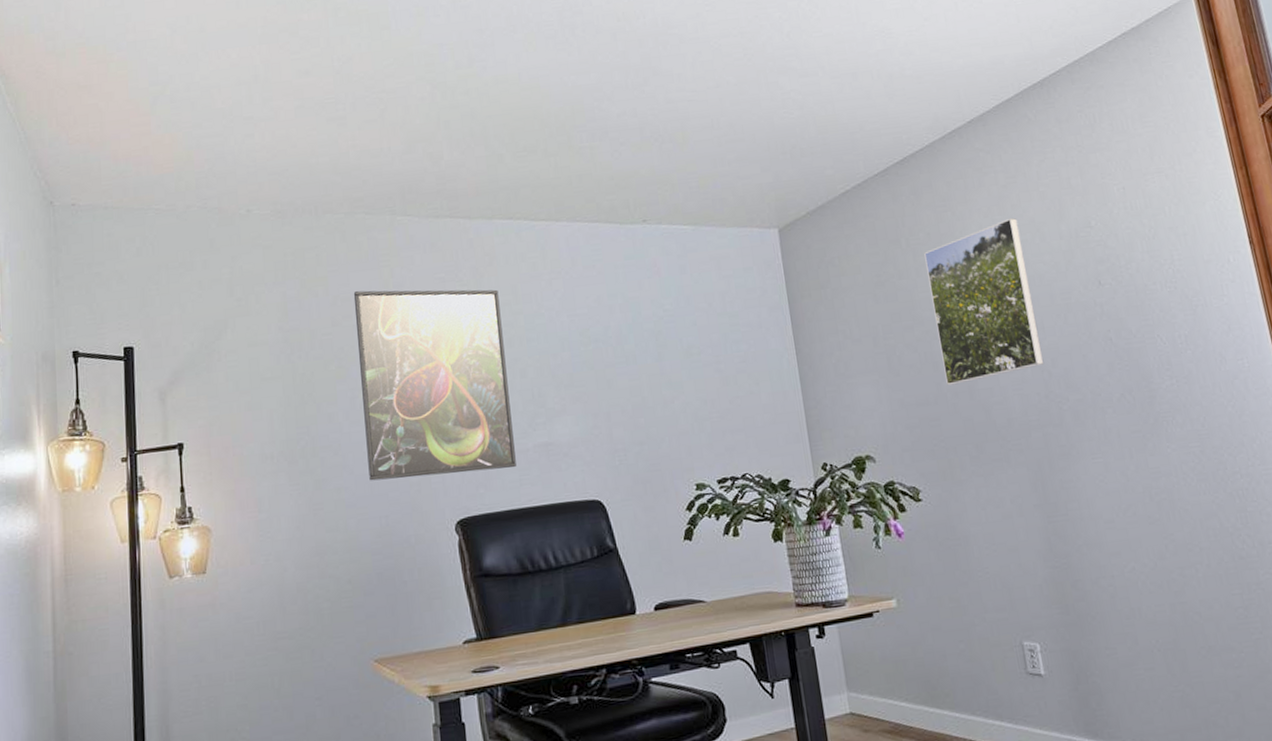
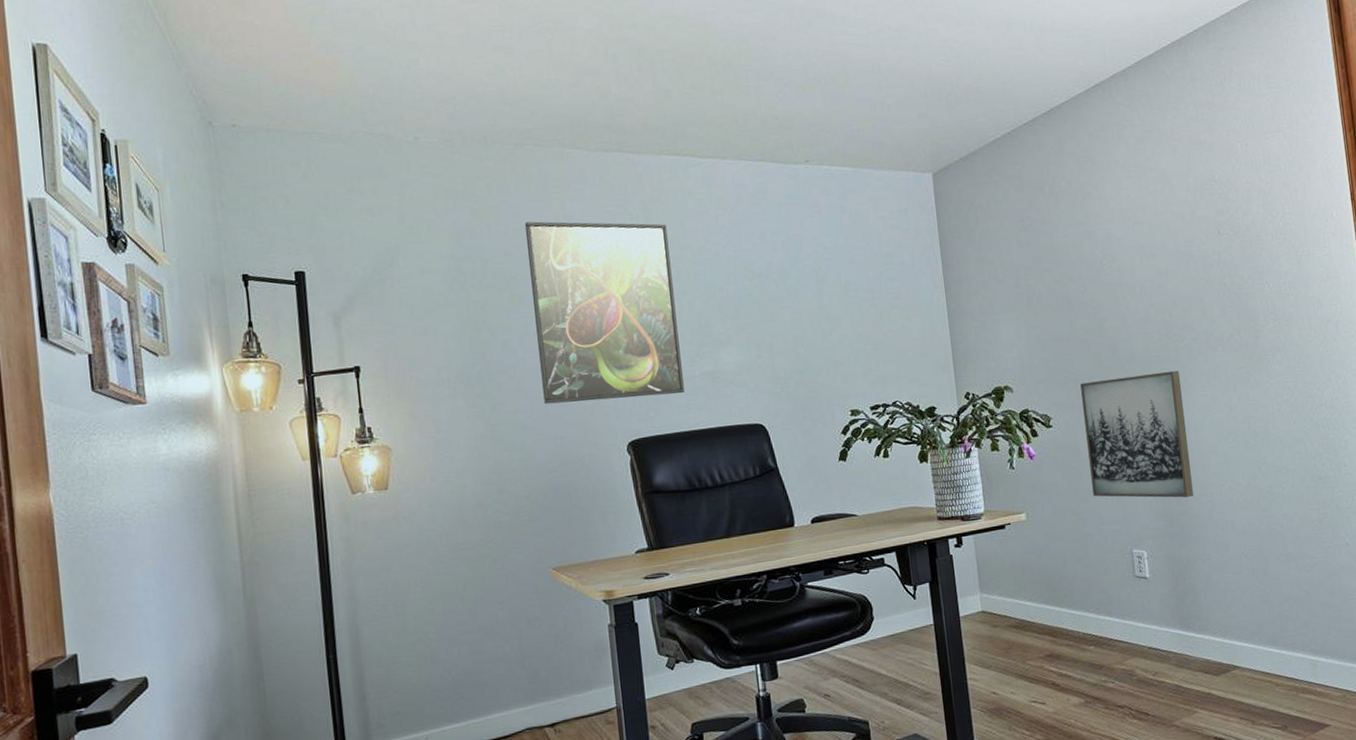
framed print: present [924,218,1044,386] -> none [1065,170,1166,324]
wall art: none [951,435,1091,581] -> present [1080,370,1193,498]

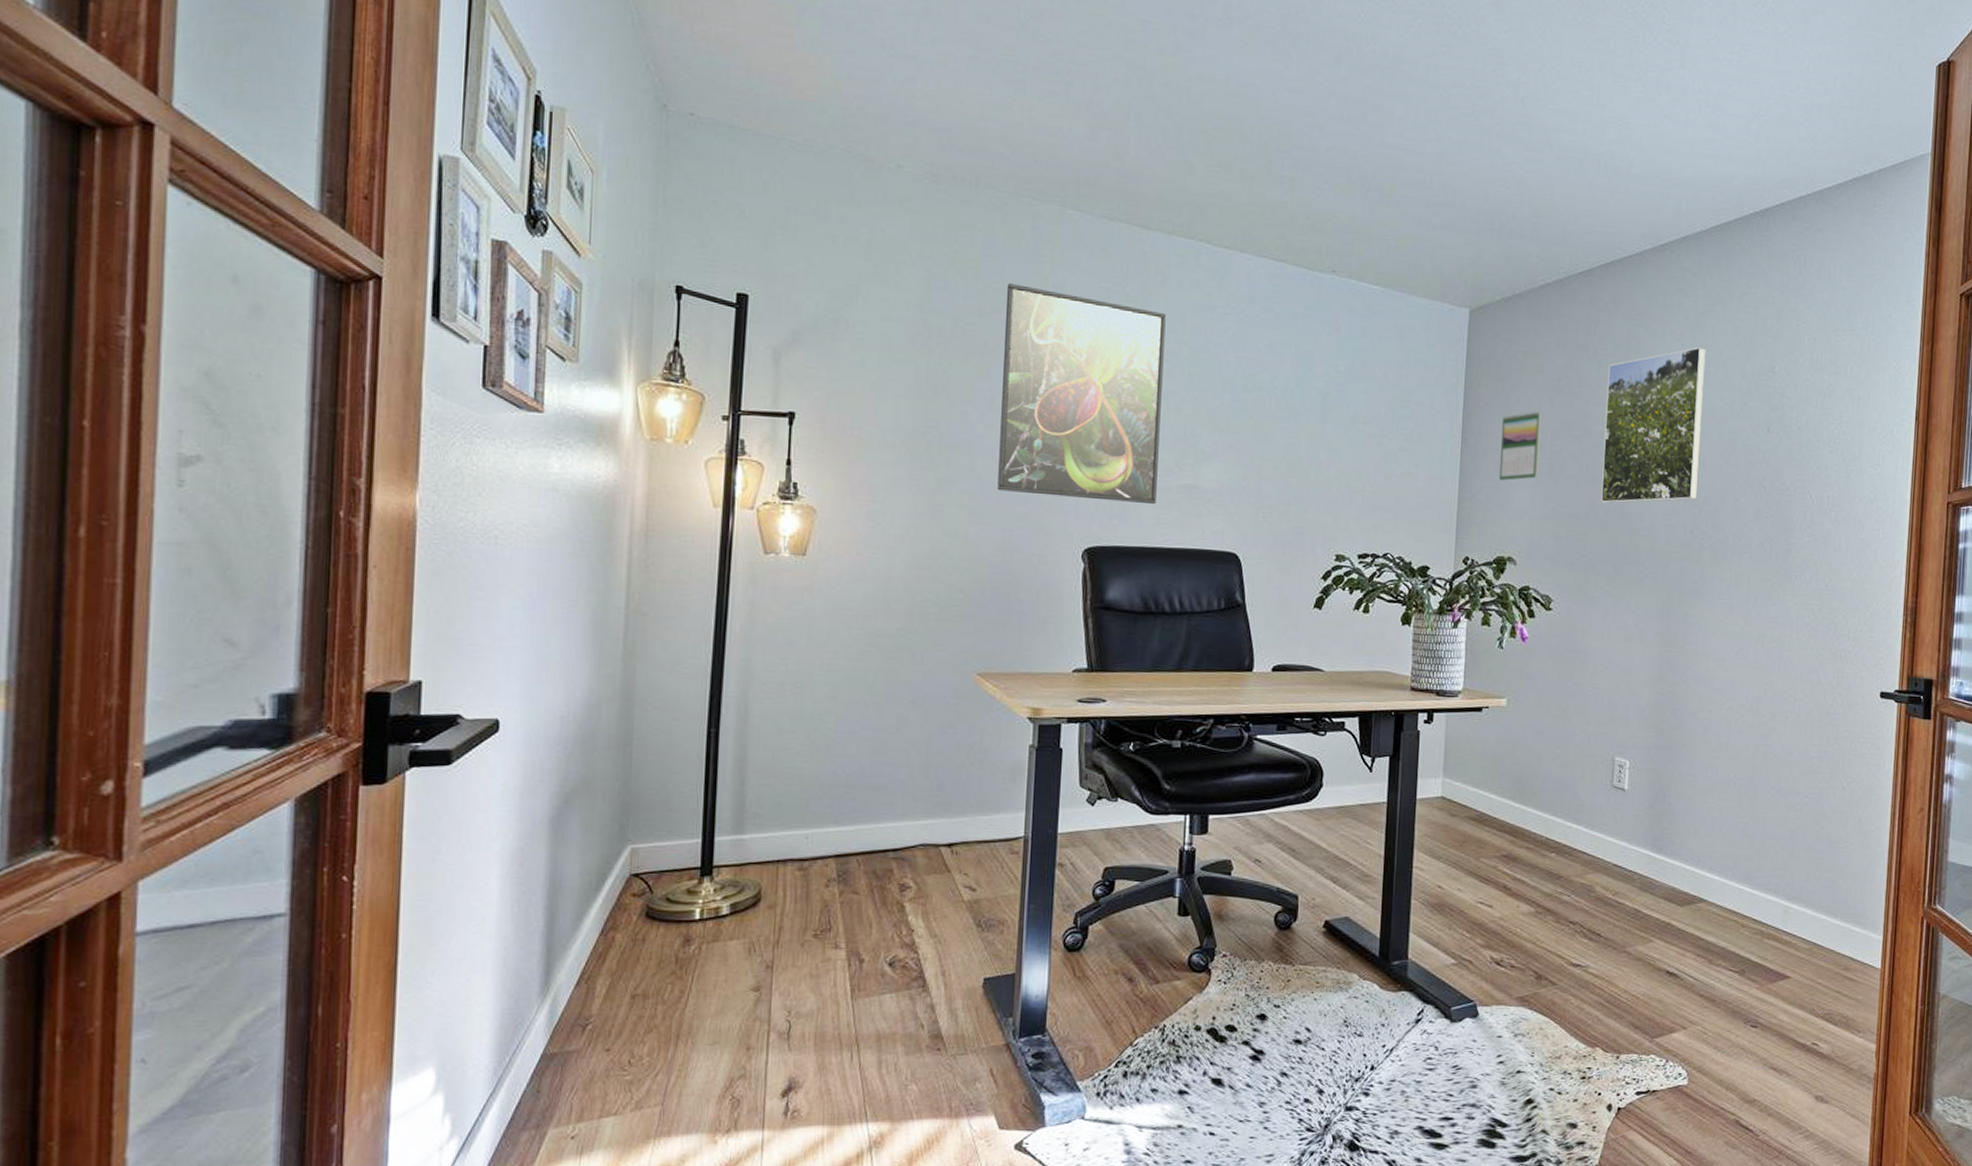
calendar: none [978,252,1018,319] -> present [1499,411,1541,481]
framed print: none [1065,170,1166,324] -> present [1601,347,1706,504]
wall art: present [1080,370,1193,498] -> none [1583,568,1699,710]

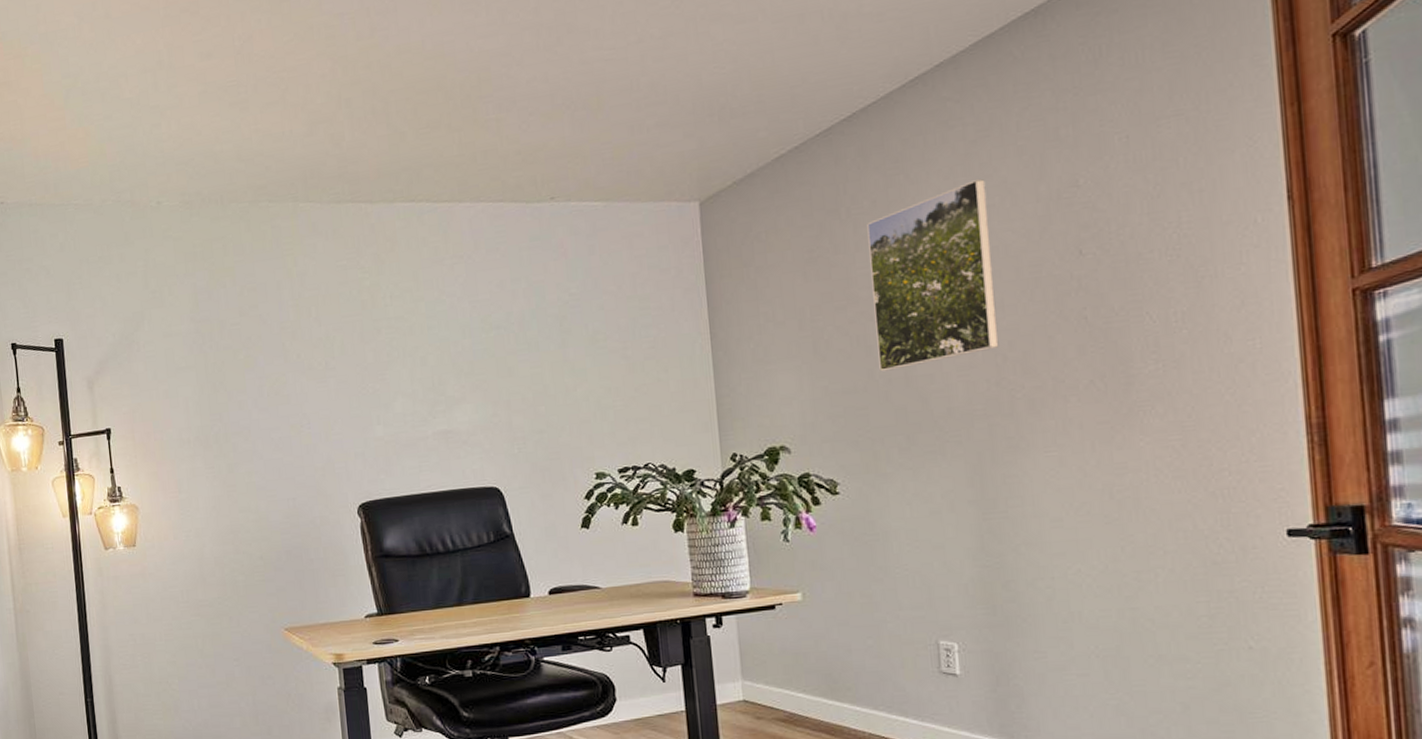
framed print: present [997,284,1166,505] -> none [259,276,416,466]
calendar: present [1499,411,1541,481] -> none [753,289,801,369]

